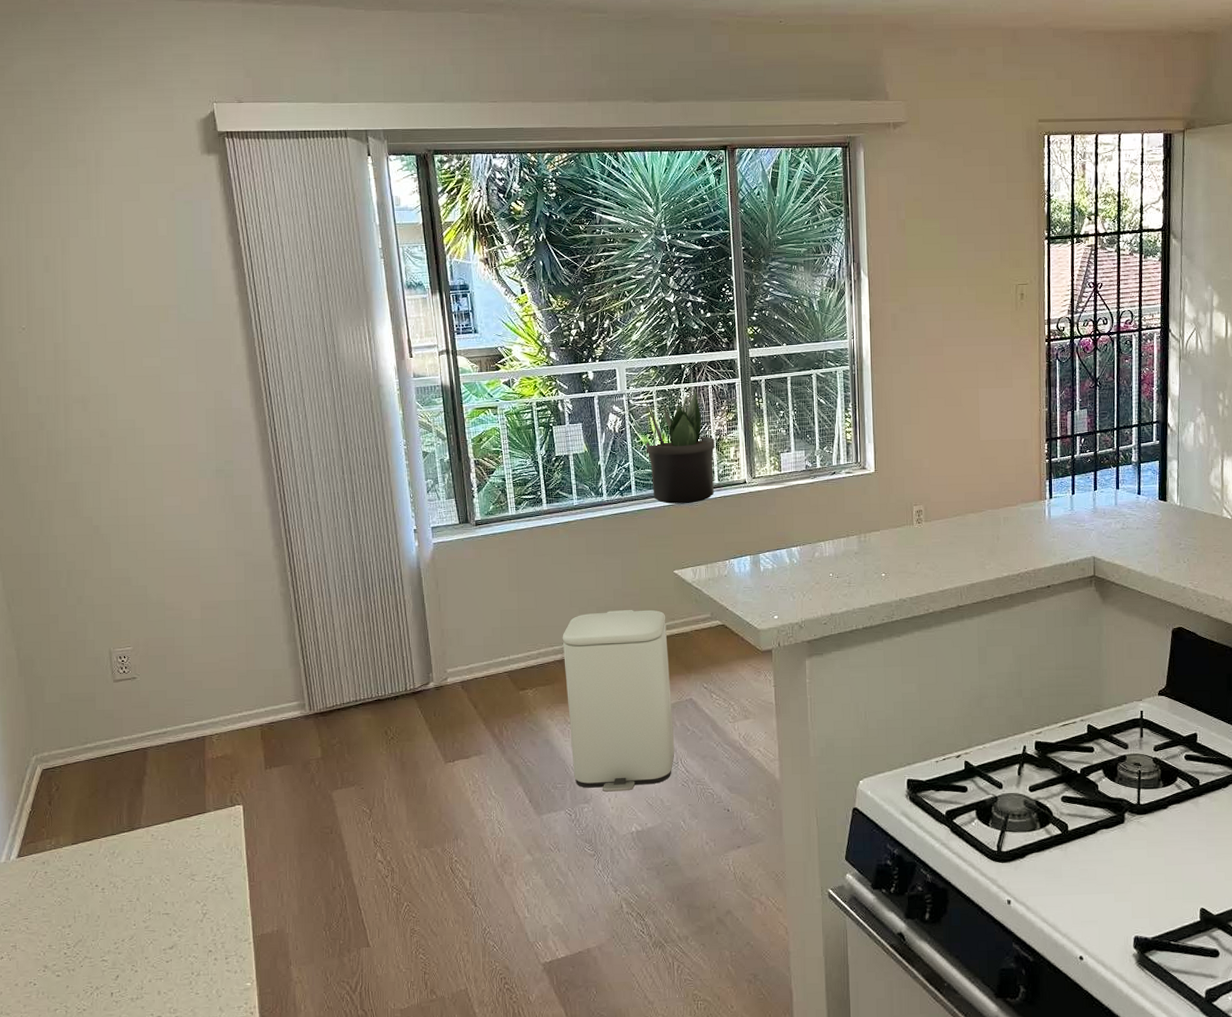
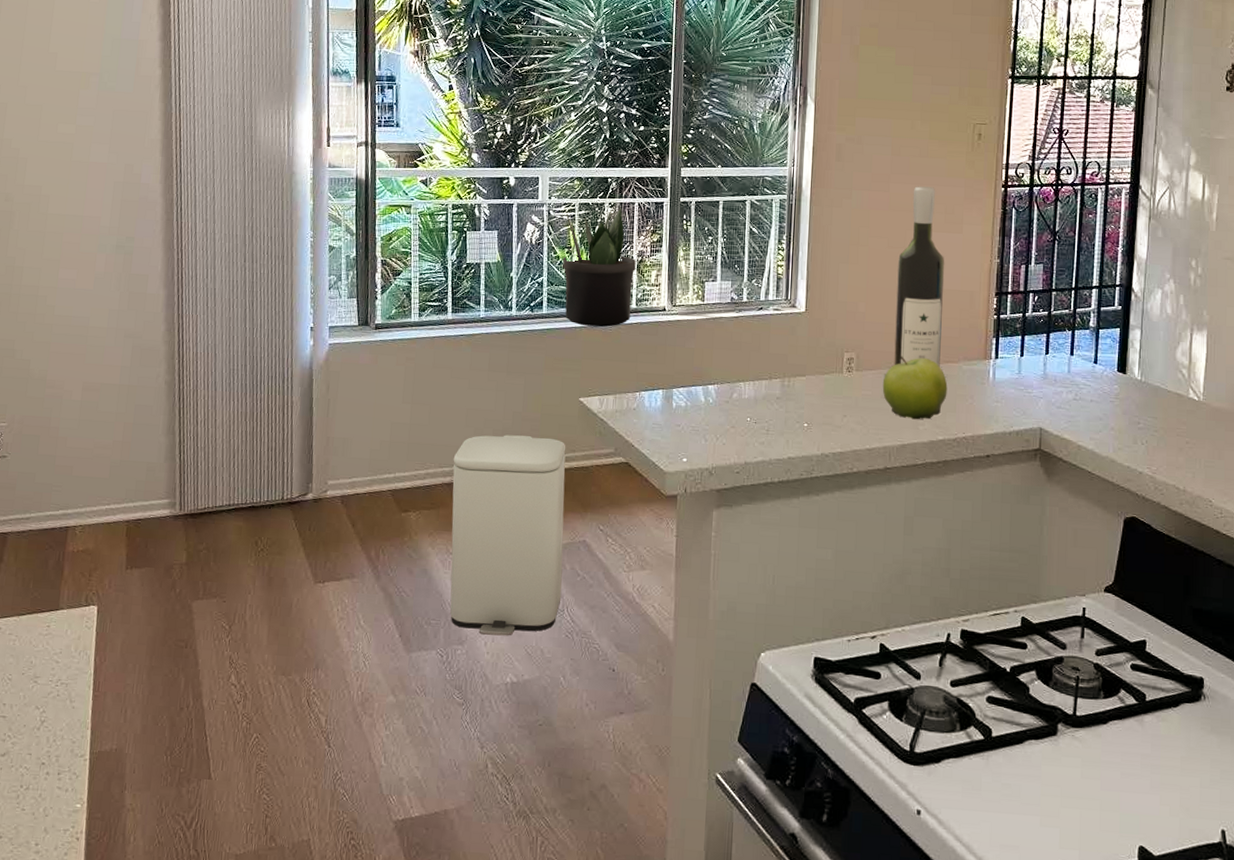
fruit: none [950,504,1009,561] -> present [882,356,948,420]
bottle: none [956,347,1000,514] -> present [894,186,945,367]

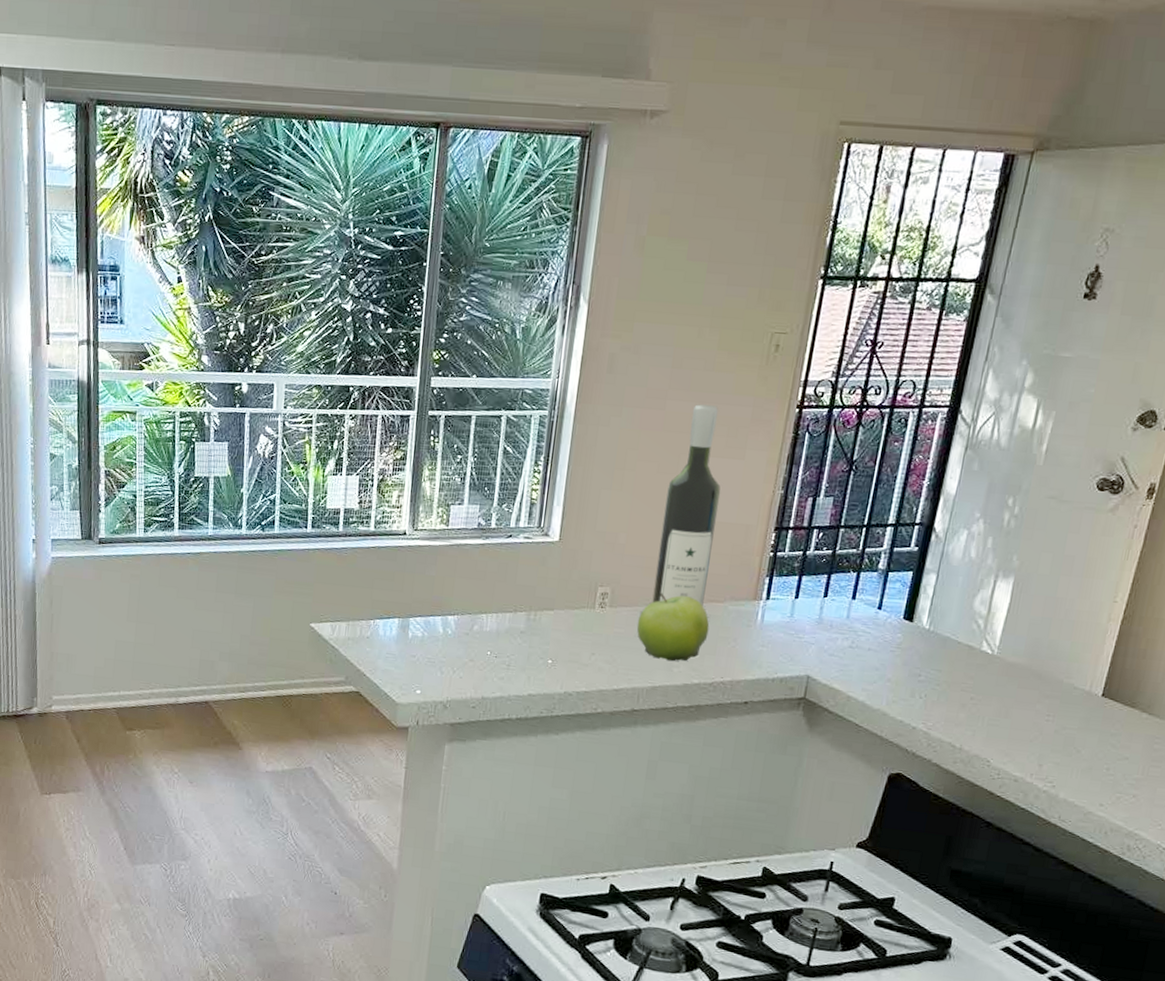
pedal bin: present [450,434,566,636] -> none [174,657,295,855]
planter: present [562,207,636,327] -> none [296,419,377,550]

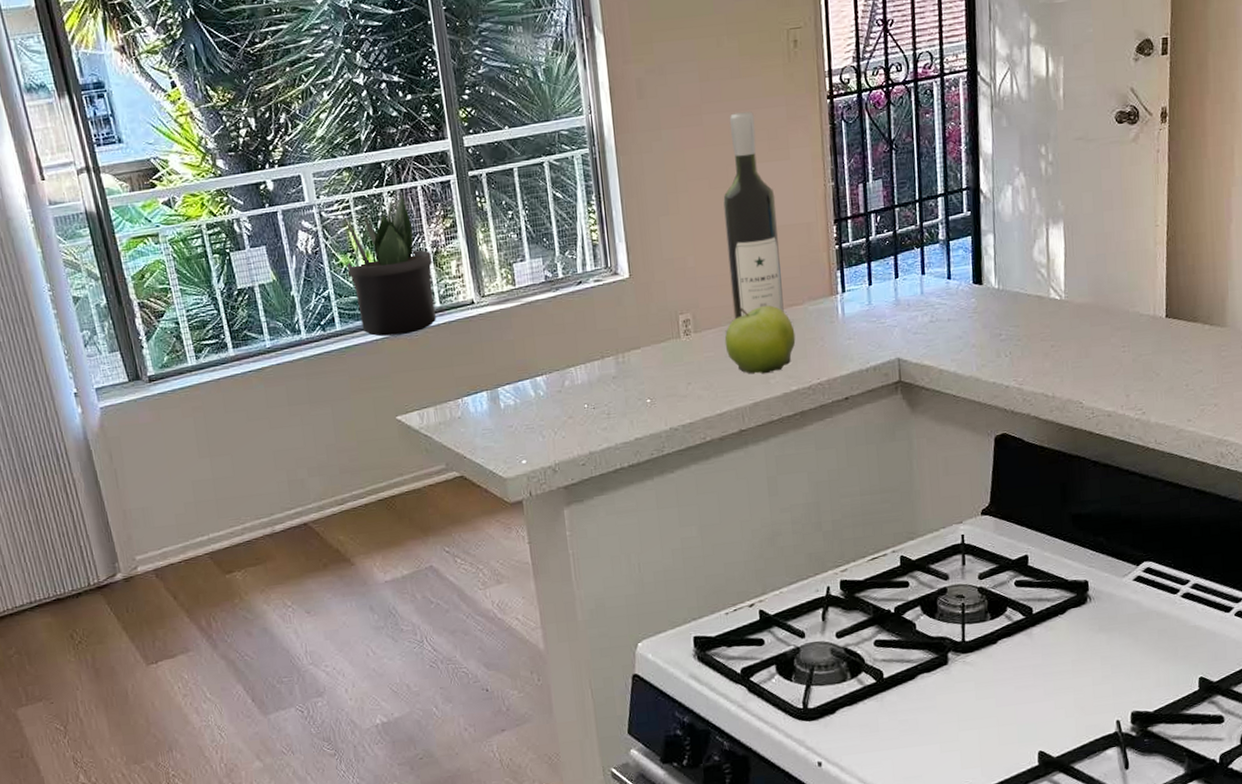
planter: none [296,419,377,550] -> present [336,195,436,337]

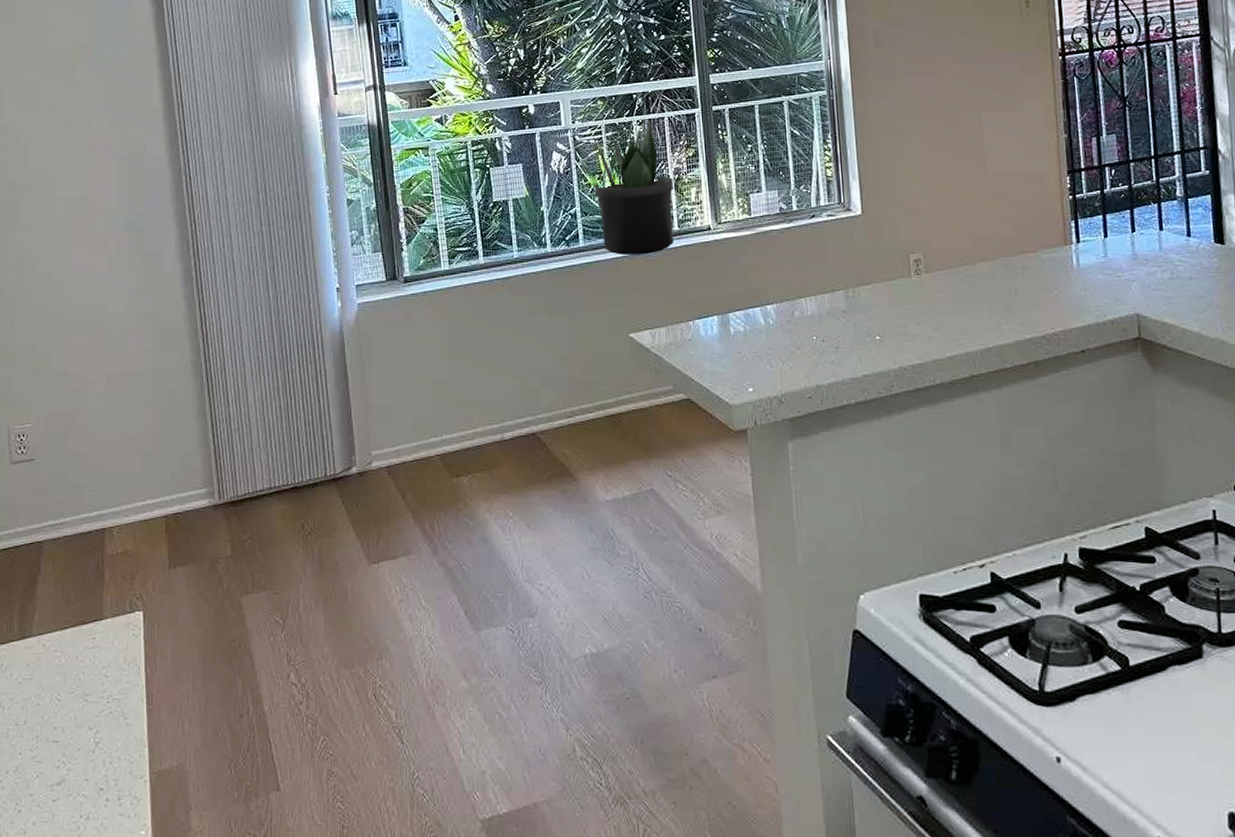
bottle: present [723,111,784,320] -> none [956,64,1017,263]
fruit: present [724,305,796,374] -> none [956,251,1029,320]

